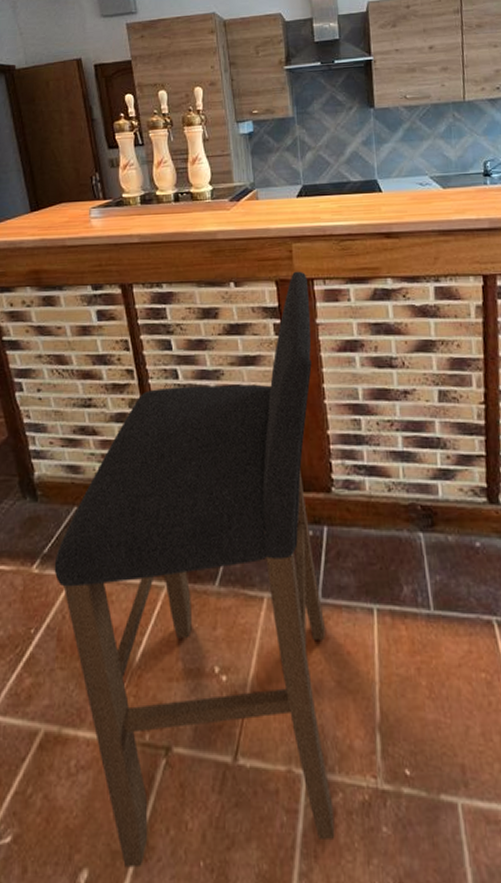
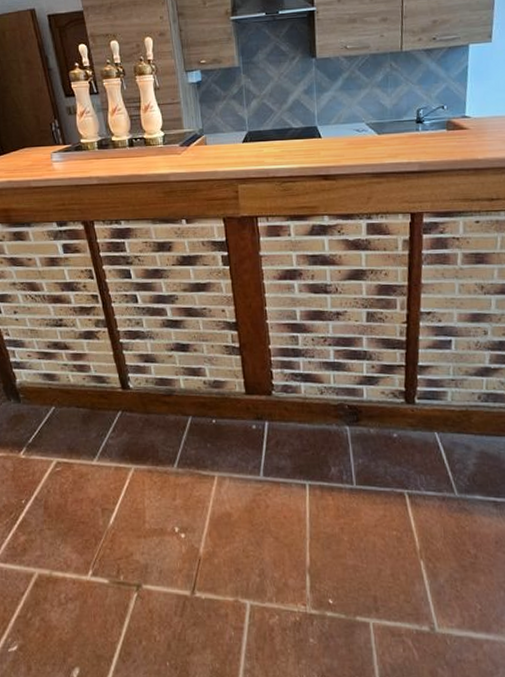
bar stool: present [54,271,335,868] -> none [38,209,272,667]

